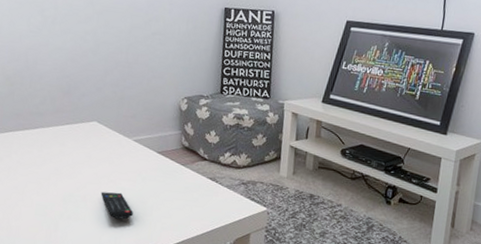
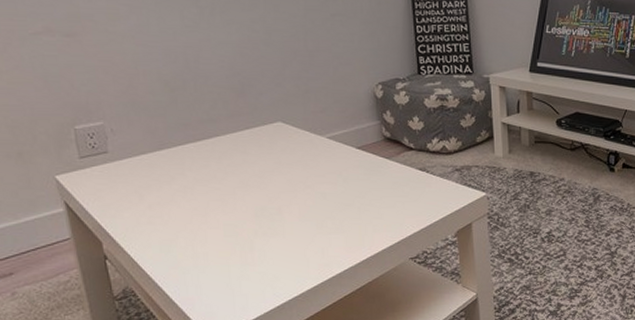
remote control: present [101,191,133,220] -> none [298,198,339,228]

